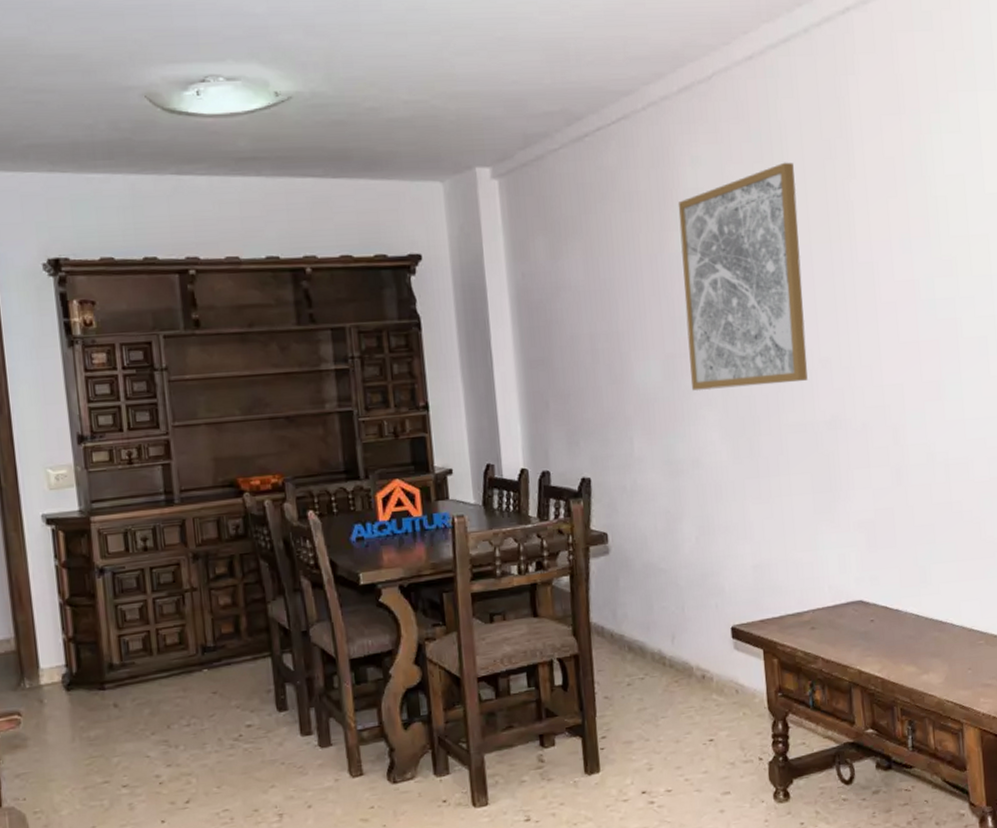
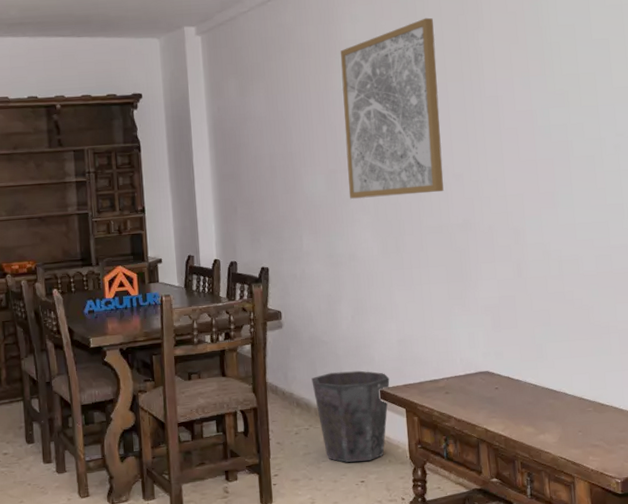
waste bin: none [646,604,744,718] -> present [311,370,390,462]

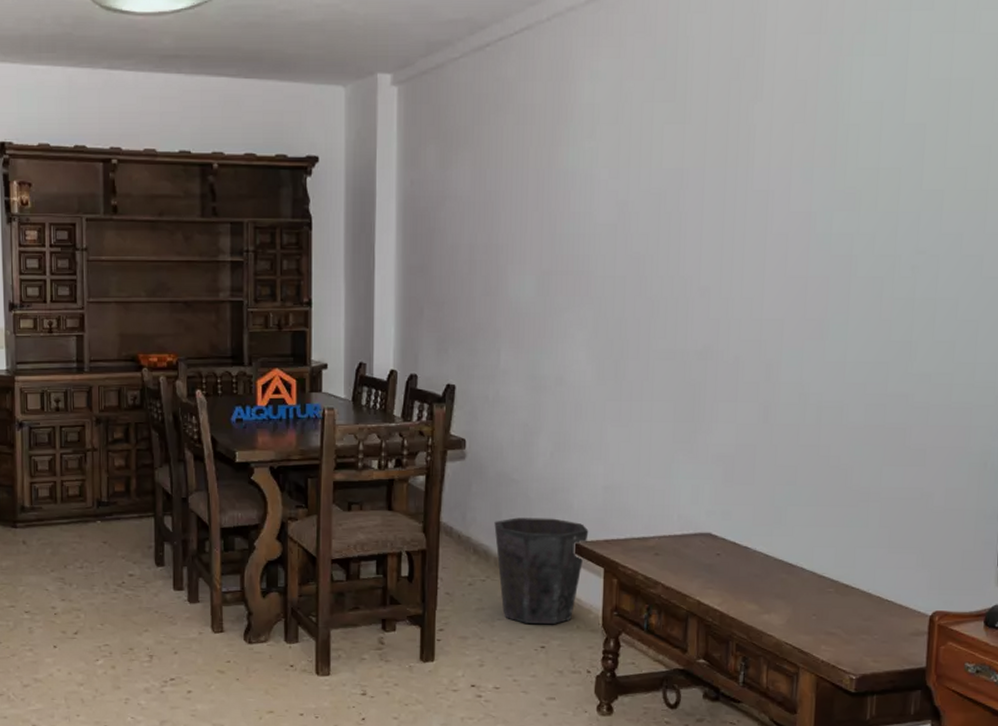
wall art: present [340,17,444,199] -> none [563,80,697,309]

